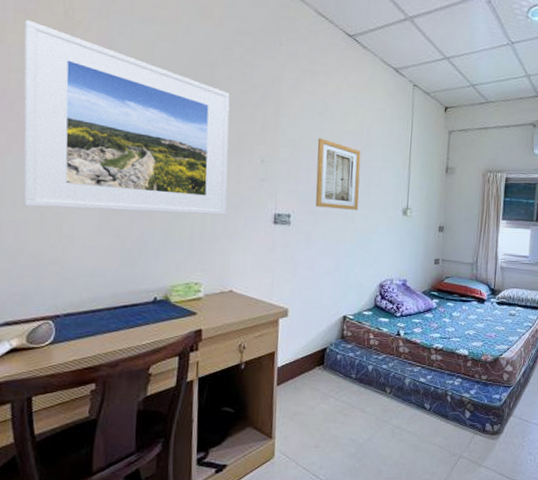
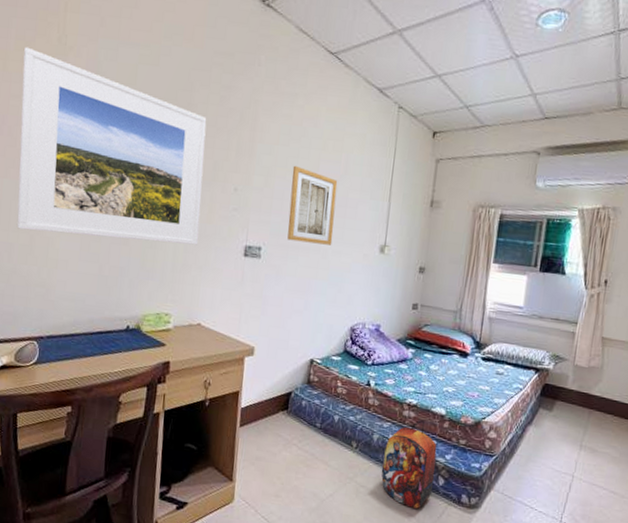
backpack: none [414,362,462,441] -> present [381,420,437,509]

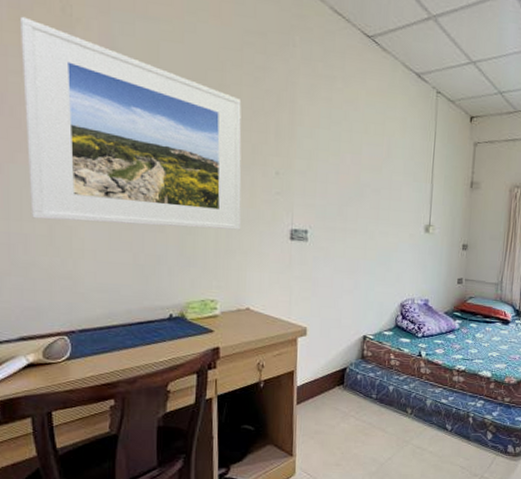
wall art: present [287,165,338,246] -> none [333,149,381,227]
backpack: present [381,420,437,509] -> none [435,384,485,462]

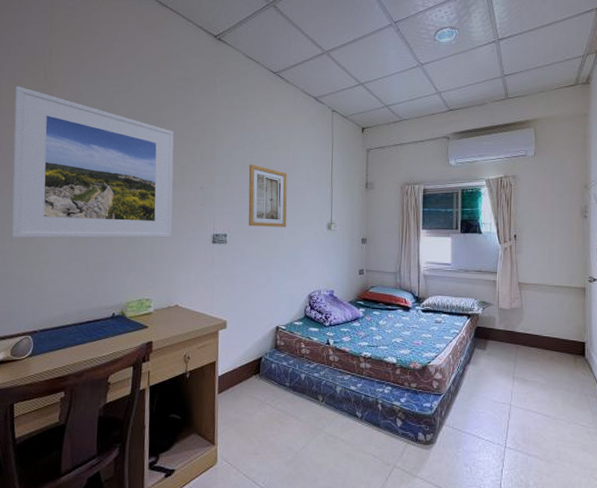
wall art: none [333,149,381,227] -> present [248,164,288,227]

